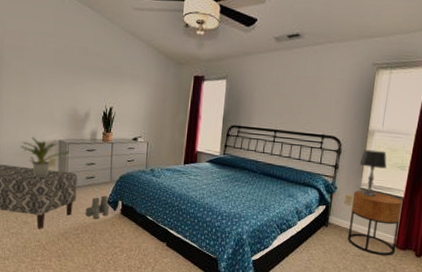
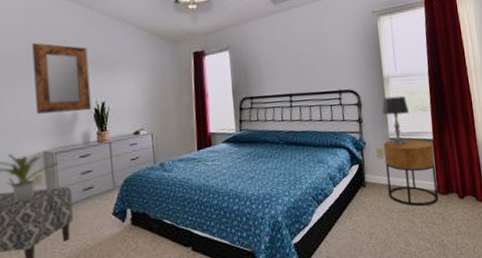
home mirror: none [57,45,104,113] -> present [32,43,92,114]
boots: present [85,195,110,219] -> none [86,206,117,239]

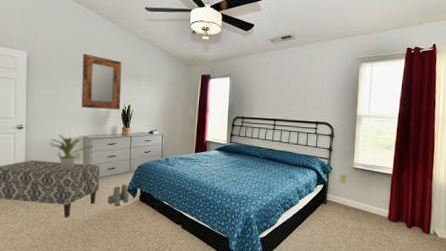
boots: none [86,206,117,239] -> present [107,184,130,206]
table lamp: present [382,95,409,146] -> none [351,133,375,175]
side table: present [383,139,439,207] -> none [344,169,391,228]

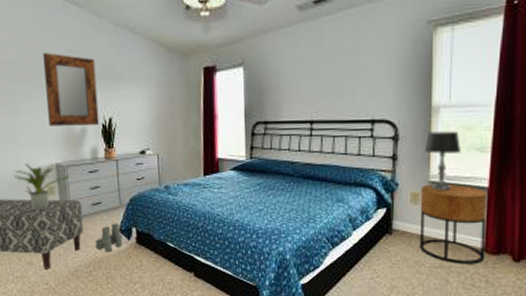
side table: none [344,169,391,228] -> present [419,184,488,264]
table lamp: none [351,133,375,175] -> present [424,130,461,191]

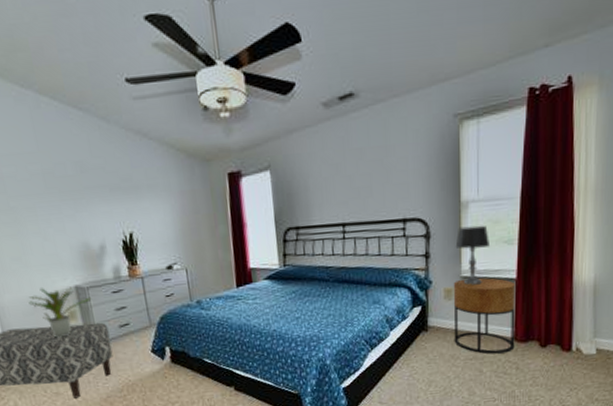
home mirror: present [43,52,100,126] -> none [47,164,120,246]
boots: present [95,223,123,252] -> none [126,343,157,375]

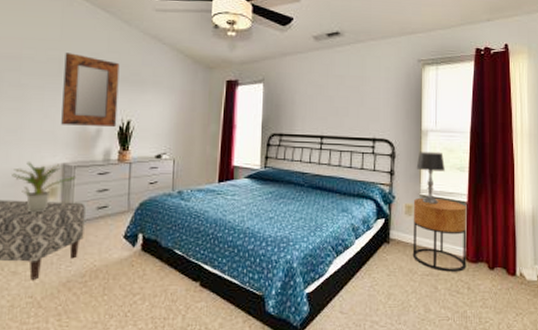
home mirror: none [47,164,120,246] -> present [61,52,120,128]

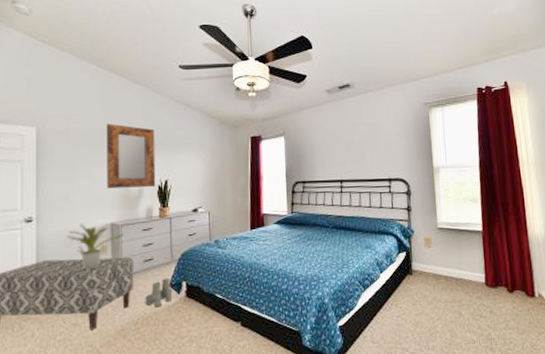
boots: none [95,228,127,260] -> present [145,278,173,308]
side table: present [412,197,467,272] -> none [431,230,487,298]
table lamp: present [416,151,445,204] -> none [431,186,458,236]

